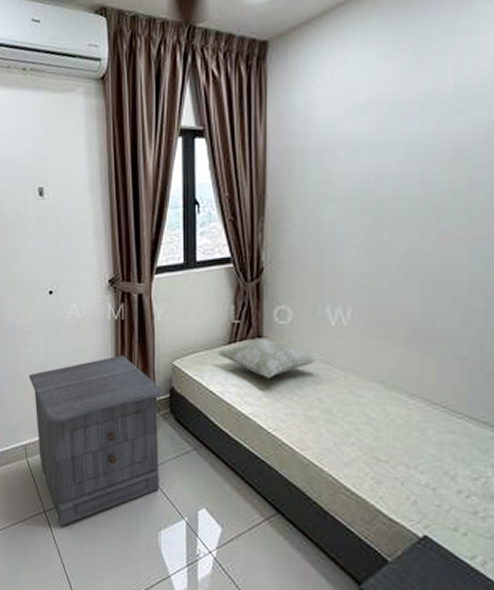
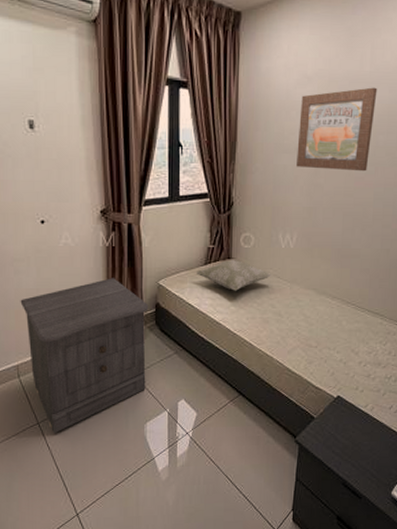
wall art: none [348,107,468,222] -> present [296,87,378,172]

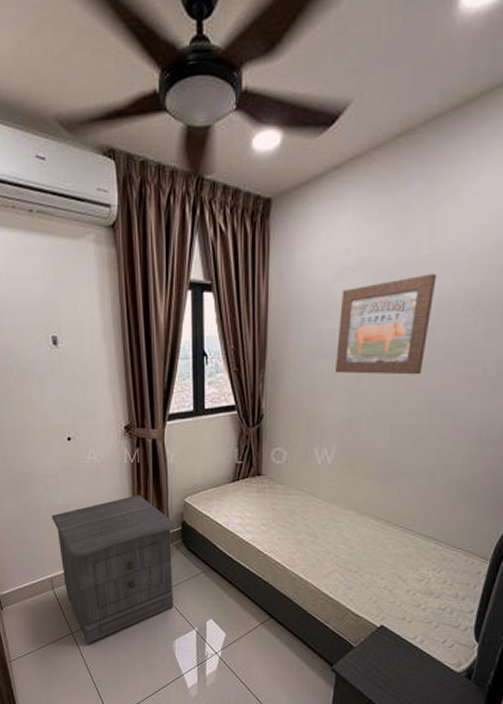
decorative pillow: present [195,259,271,291] -> none [223,476,306,510]

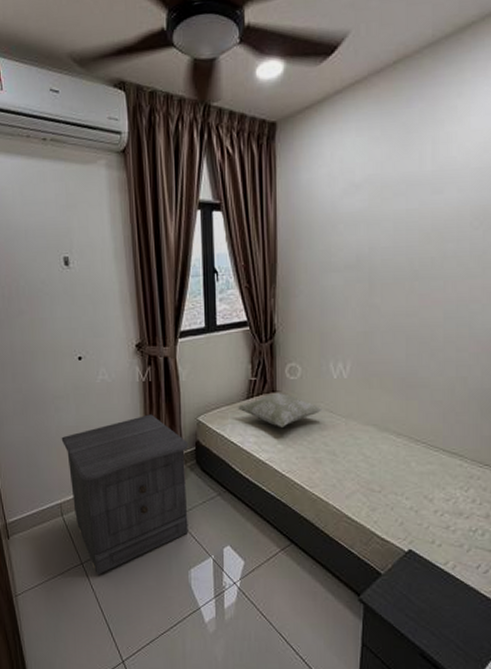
decorative pillow: none [223,476,306,510] -> present [237,392,322,427]
wall art: present [335,273,437,375] -> none [347,188,442,288]

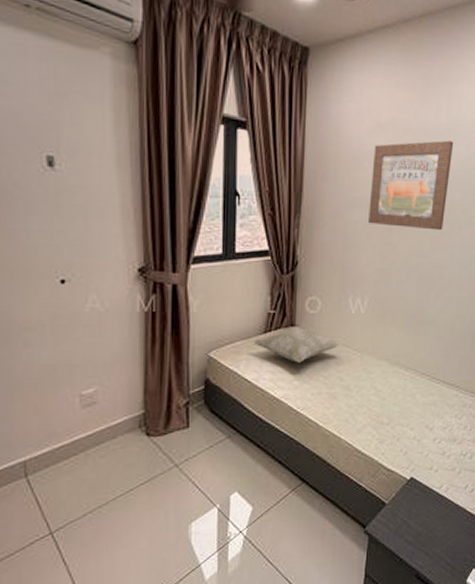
nightstand: present [61,414,189,574] -> none [30,350,197,544]
wall art: none [347,188,442,288] -> present [368,140,454,231]

